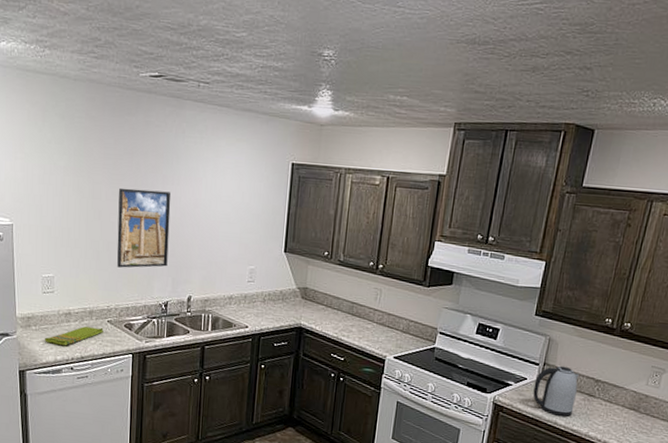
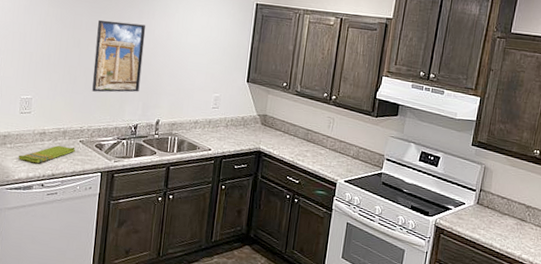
kettle: present [533,366,579,417] -> none [470,192,512,240]

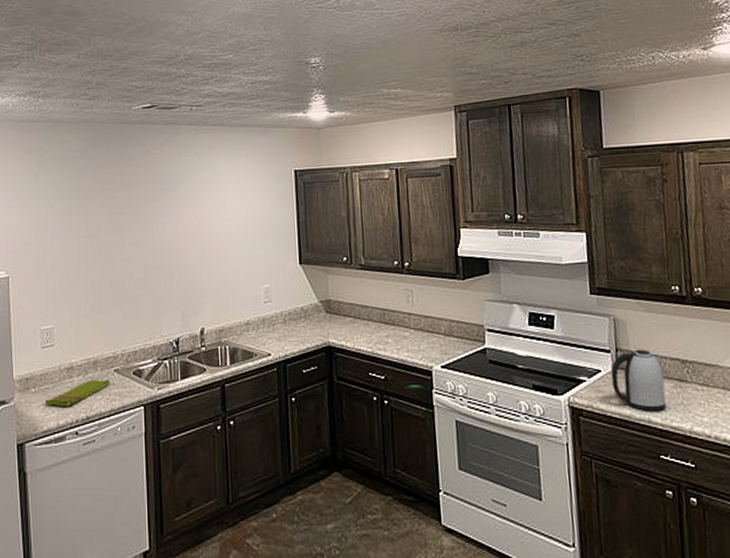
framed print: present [92,19,146,93] -> none [117,218,175,307]
kettle: none [470,192,512,240] -> present [610,349,667,411]

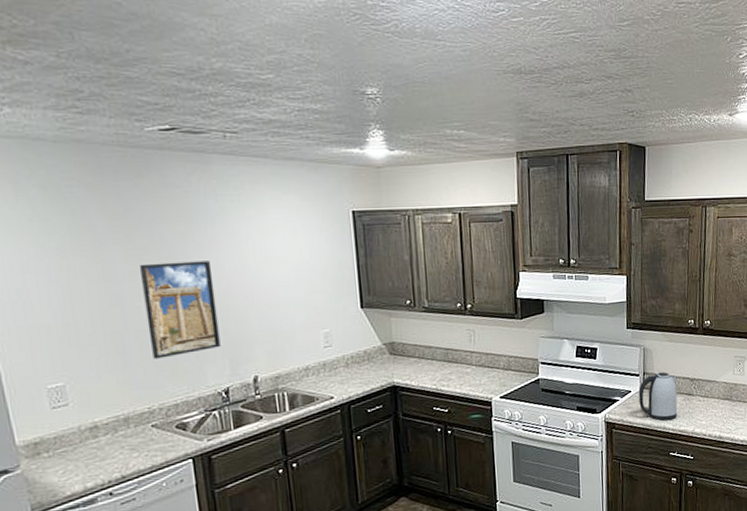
dish towel: present [45,380,110,407] -> none [65,436,148,470]
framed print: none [117,218,175,307] -> present [139,261,221,359]

